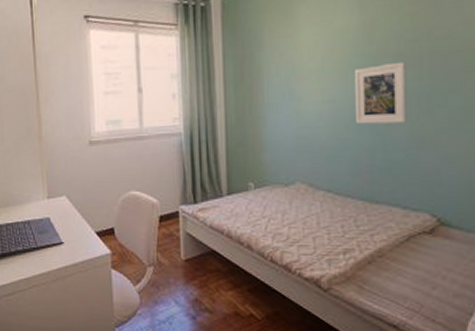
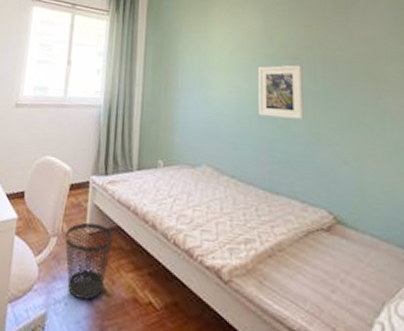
wastebasket: none [161,250,210,318] -> present [65,222,114,300]

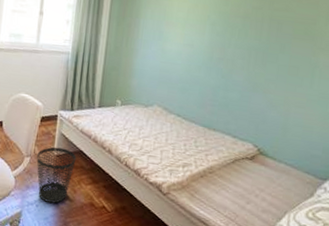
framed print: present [257,65,304,119] -> none [206,23,251,71]

